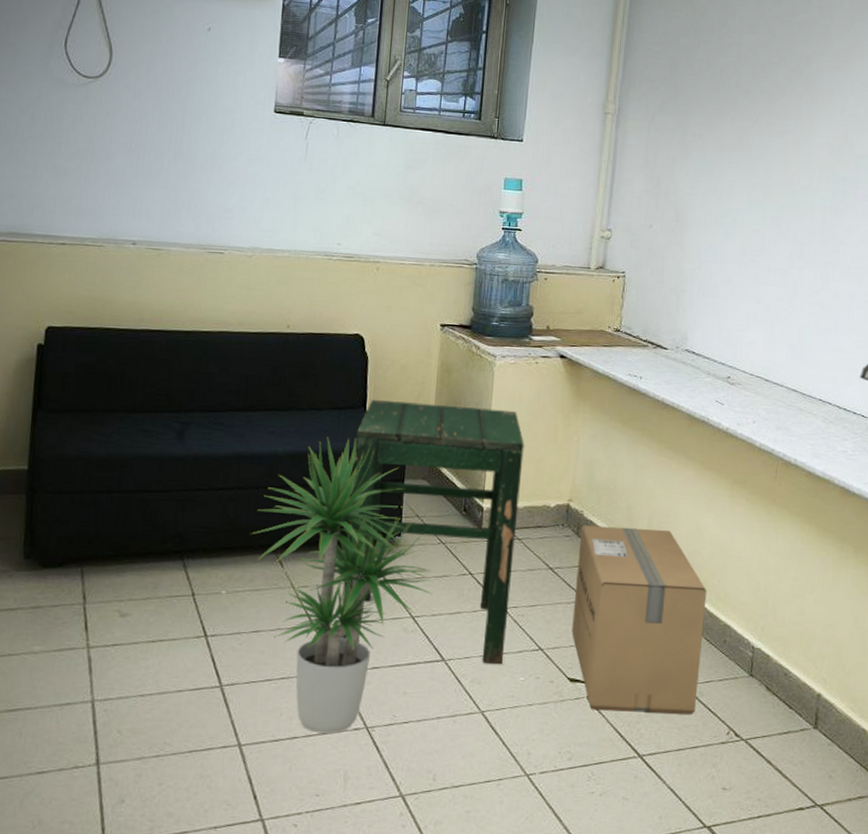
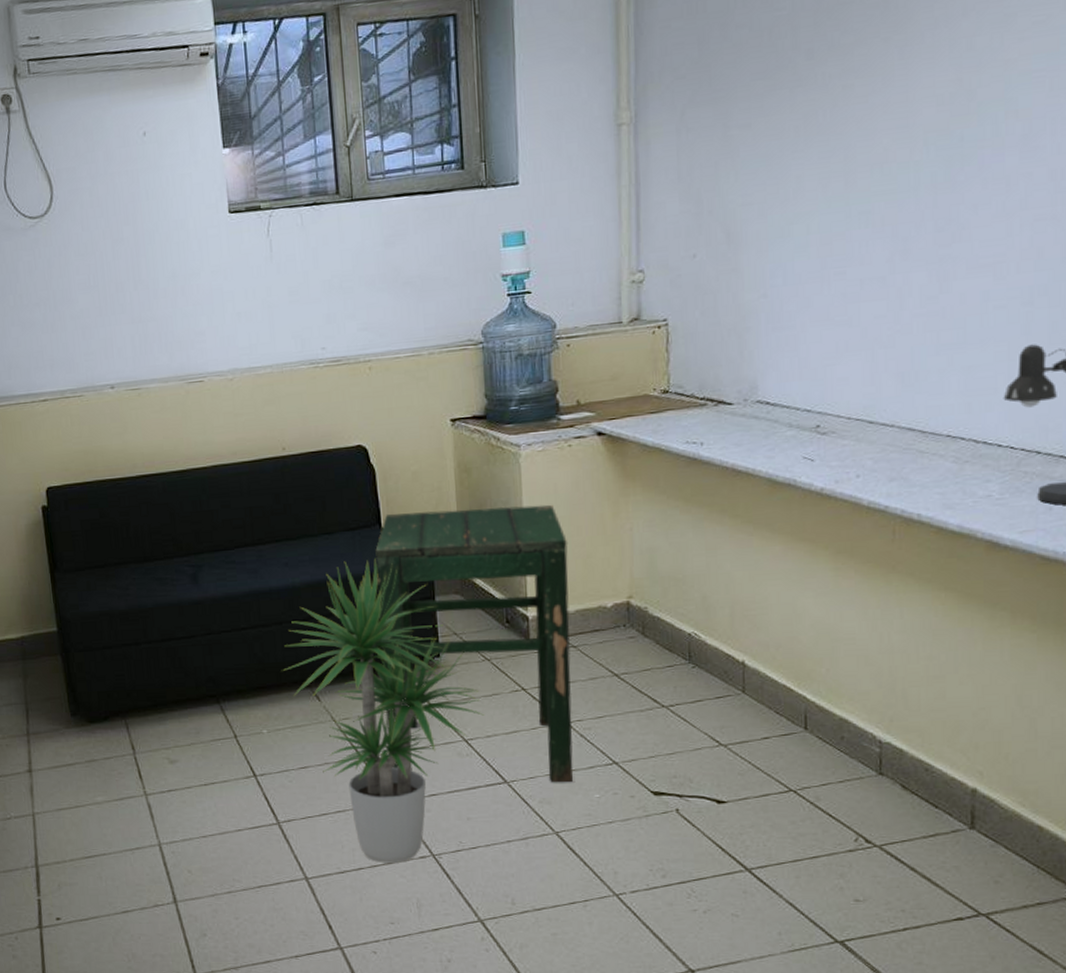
box: present [572,525,707,714] -> none [647,618,814,824]

